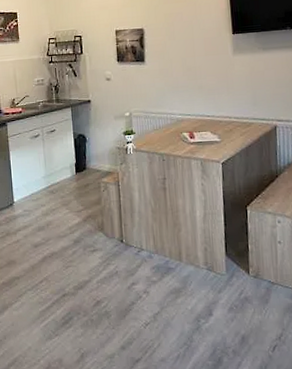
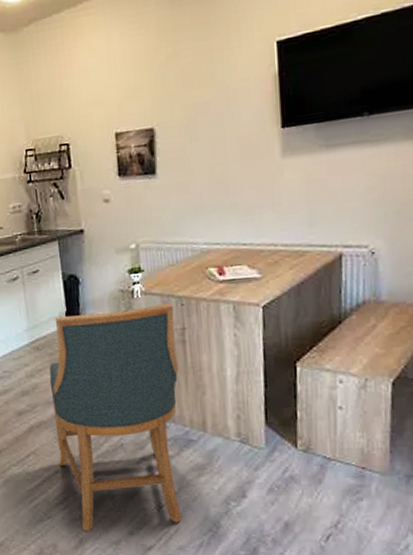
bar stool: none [61,159,163,347] -> present [49,304,182,531]

